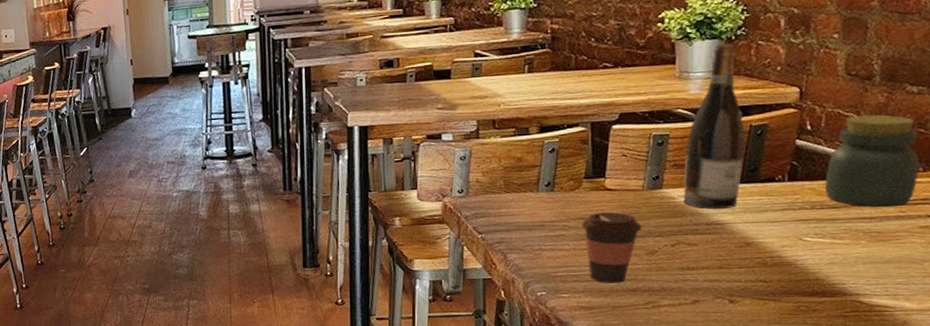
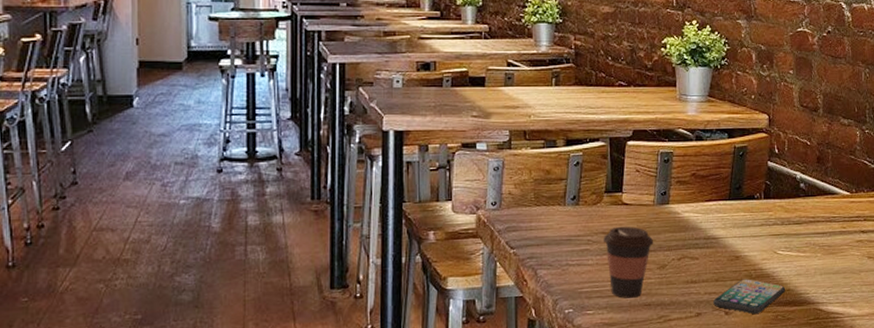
wine bottle: present [683,43,746,209] -> none [685,71,732,224]
smartphone: none [715,266,813,303] -> present [713,279,786,314]
jar: present [824,114,920,208] -> none [790,142,853,224]

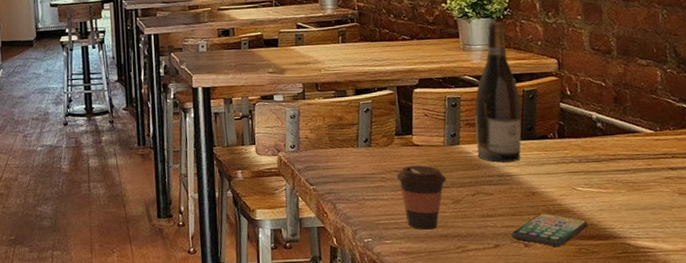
wine bottle: none [685,71,732,224] -> present [475,21,522,163]

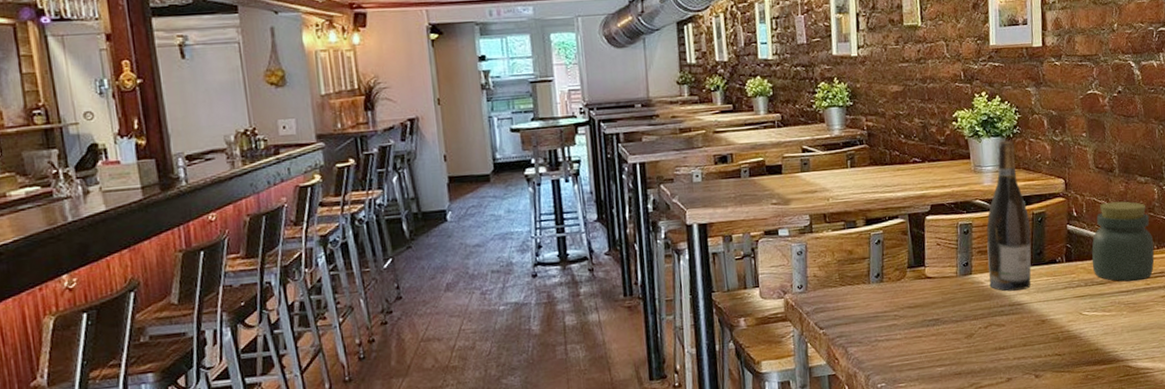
coffee cup: present [396,165,447,230] -> none [909,299,960,369]
smartphone: present [511,213,588,246] -> none [1023,341,1094,375]
jar: none [586,82,657,161] -> present [1092,201,1155,282]

